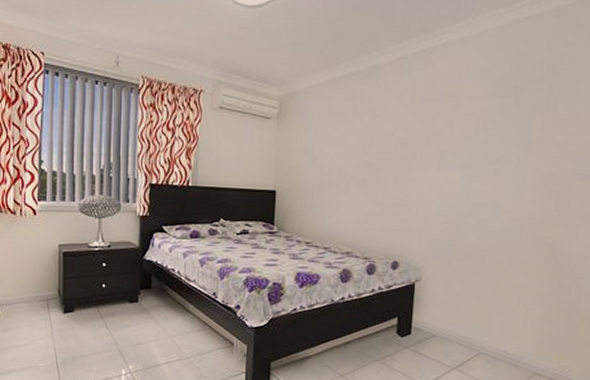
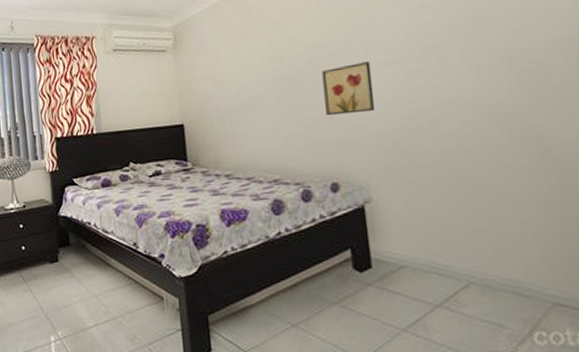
wall art: none [400,161,443,206] -> present [321,61,376,116]

